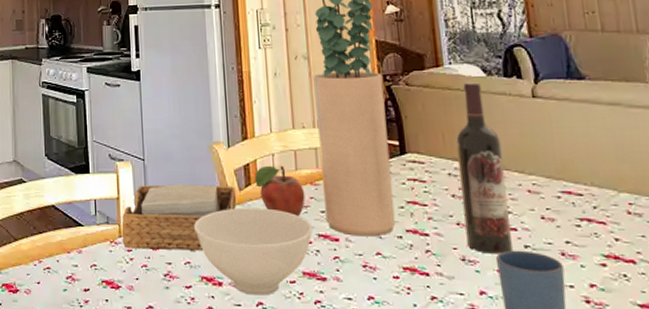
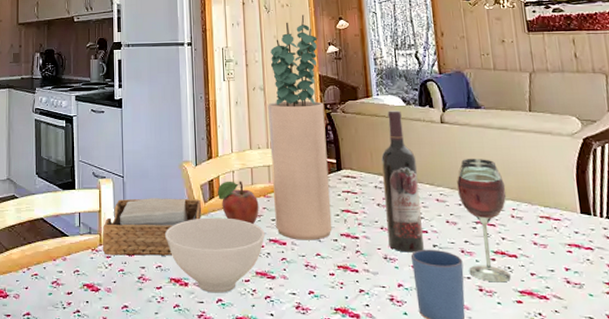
wineglass: none [554,141,628,294] -> present [457,159,511,283]

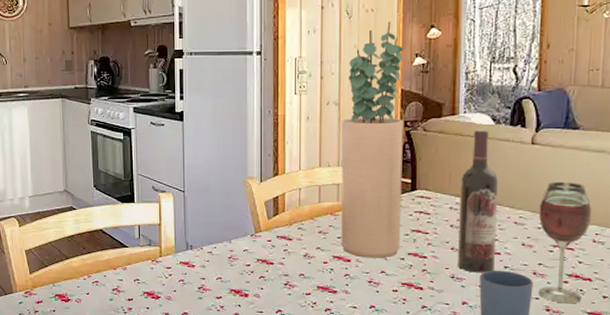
napkin holder: present [102,198,202,256] -> none [162,213,265,269]
bowl: present [164,217,265,293] -> none [225,233,330,305]
fruit: present [218,181,259,224] -> none [283,198,325,241]

